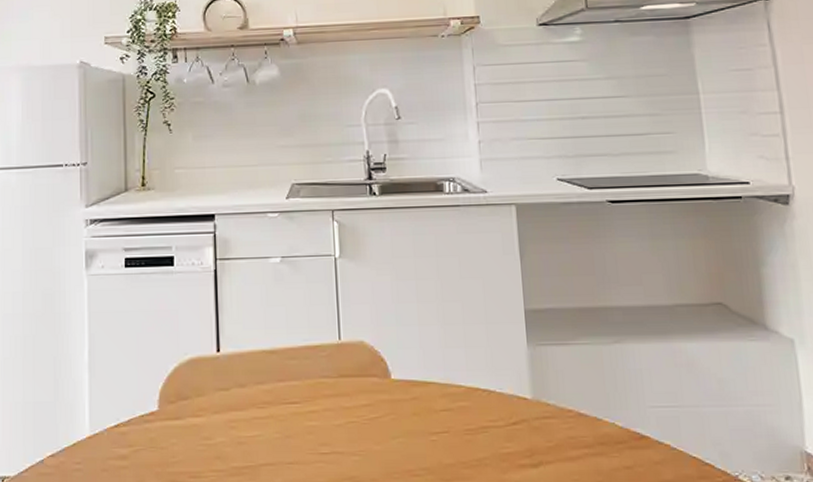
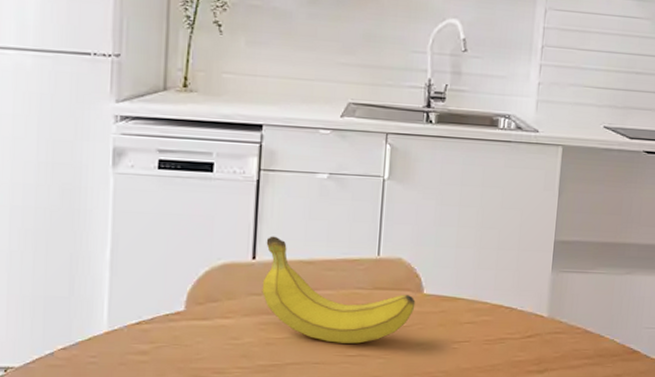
fruit: none [228,326,385,440] -> present [262,236,416,344]

